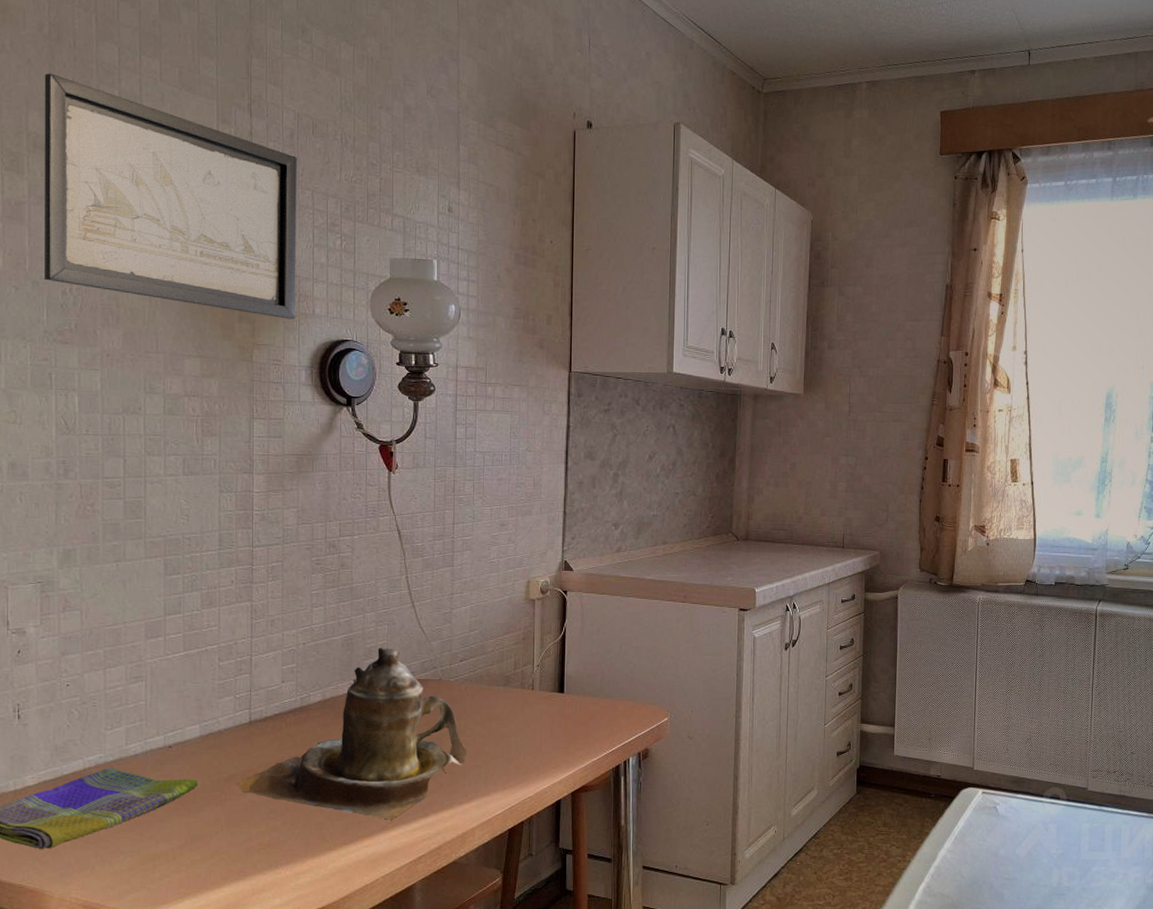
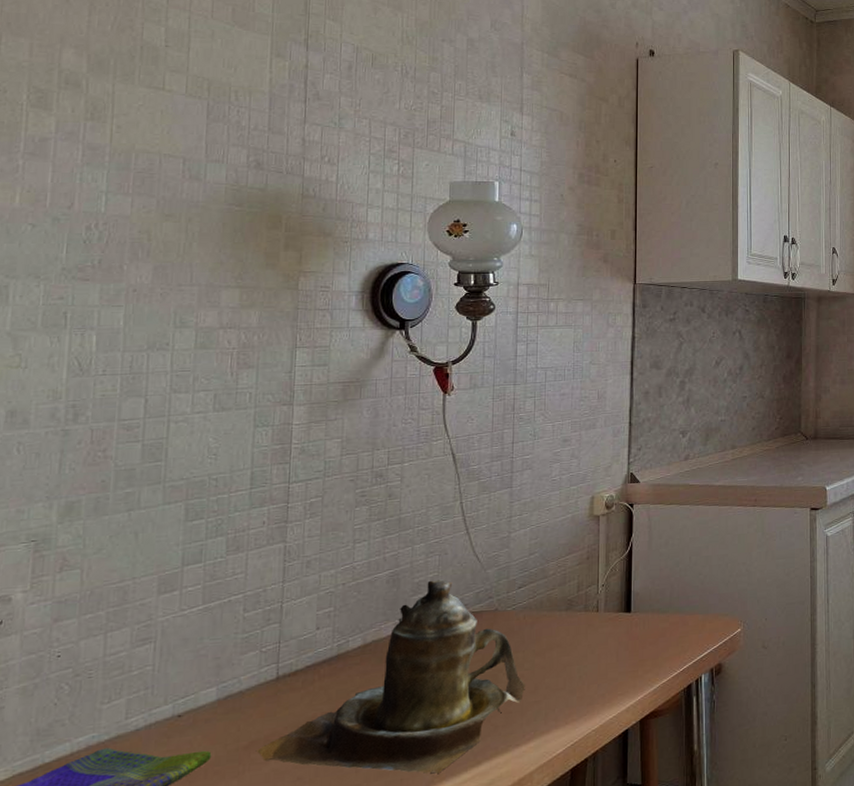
wall art: present [44,73,297,320] -> none [67,12,355,245]

